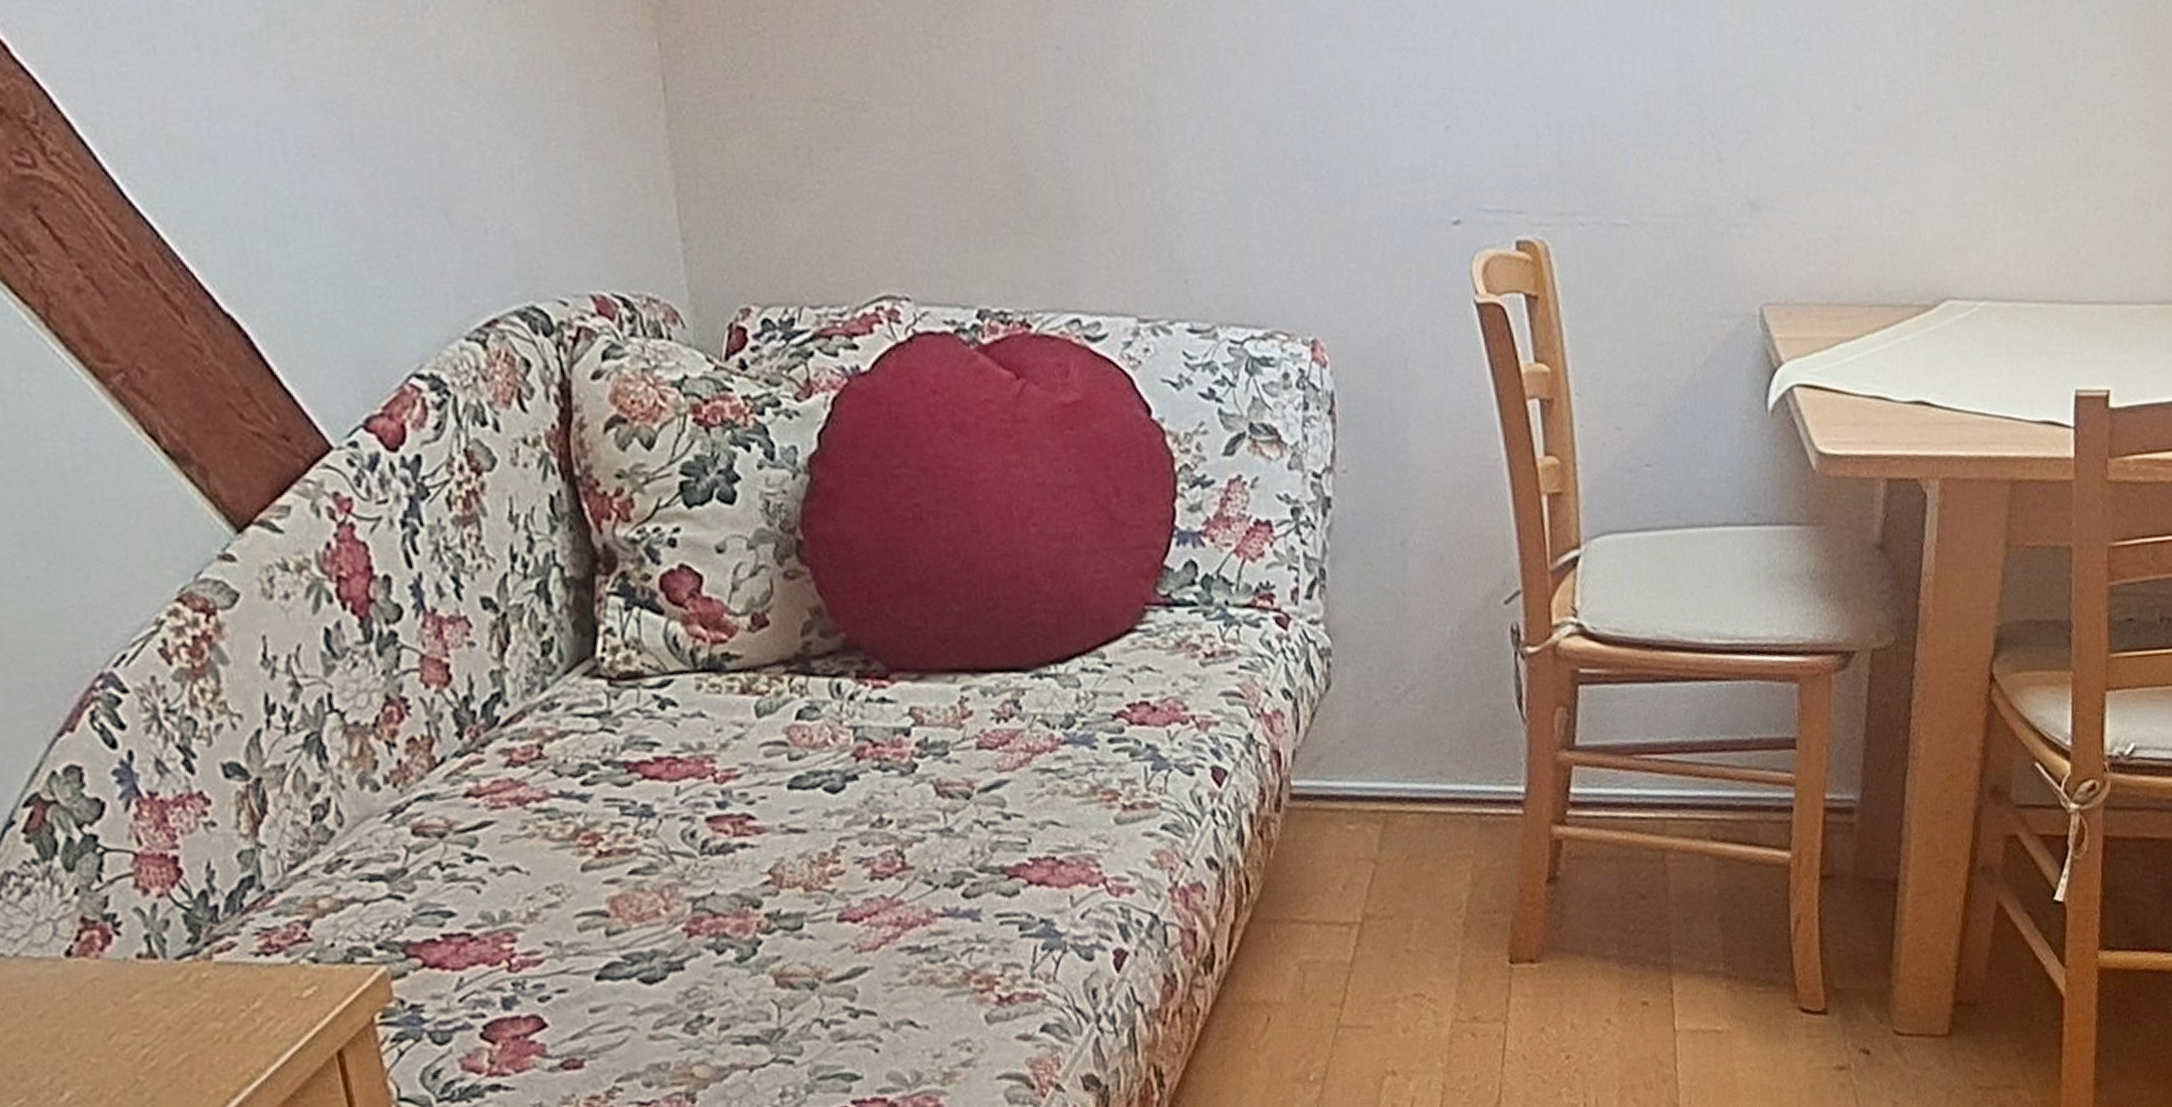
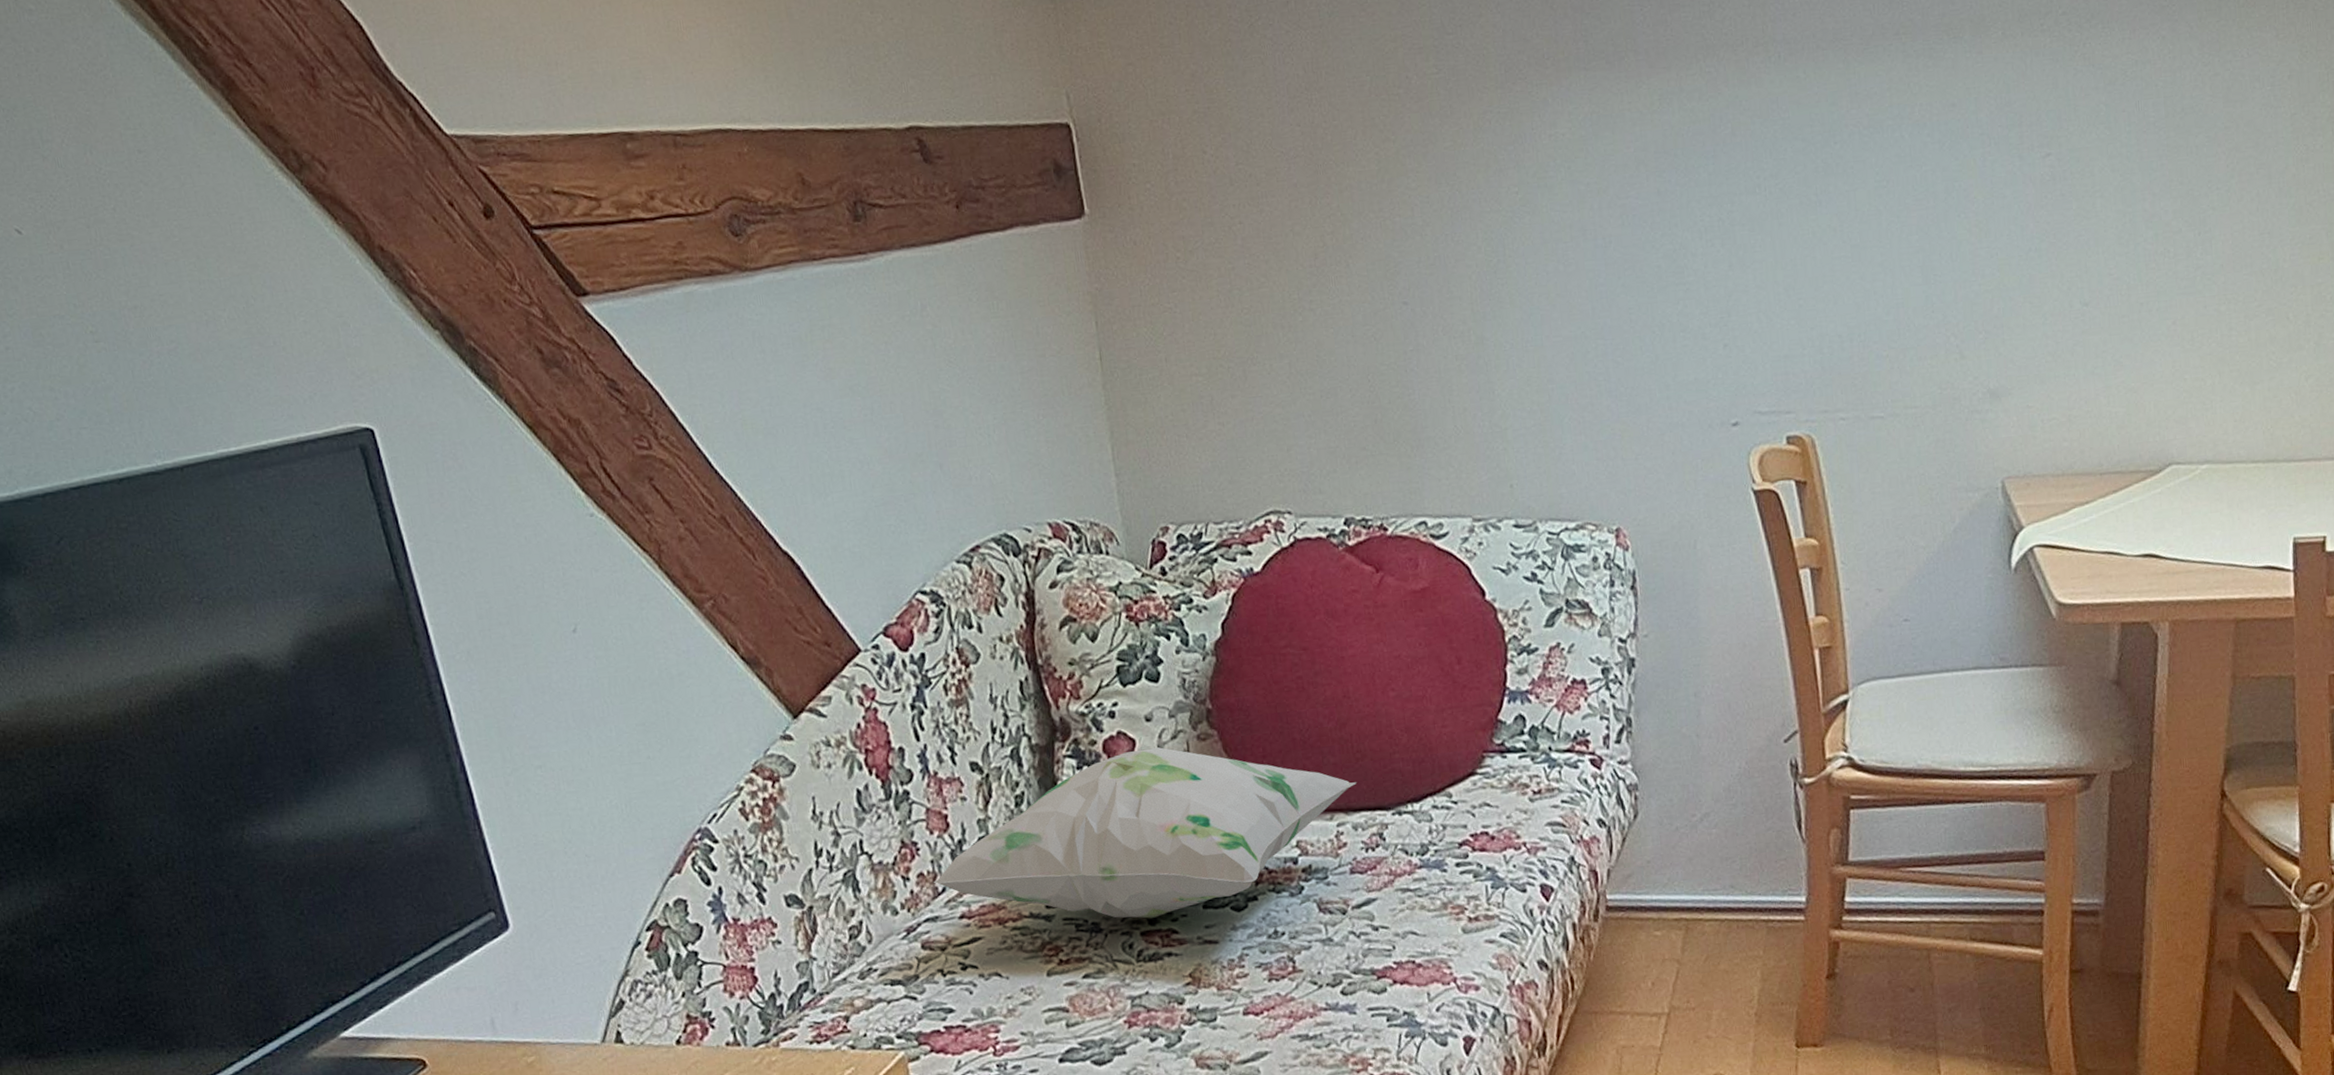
decorative pillow: none [428,586,986,801] -> present [933,747,1356,919]

